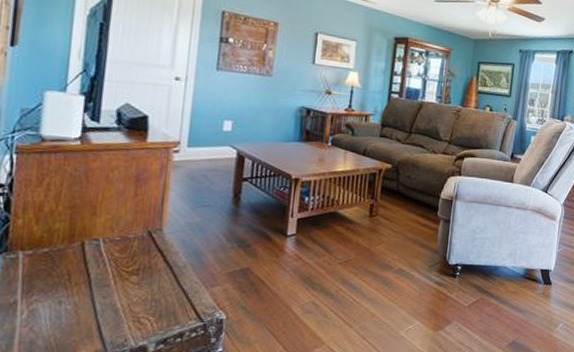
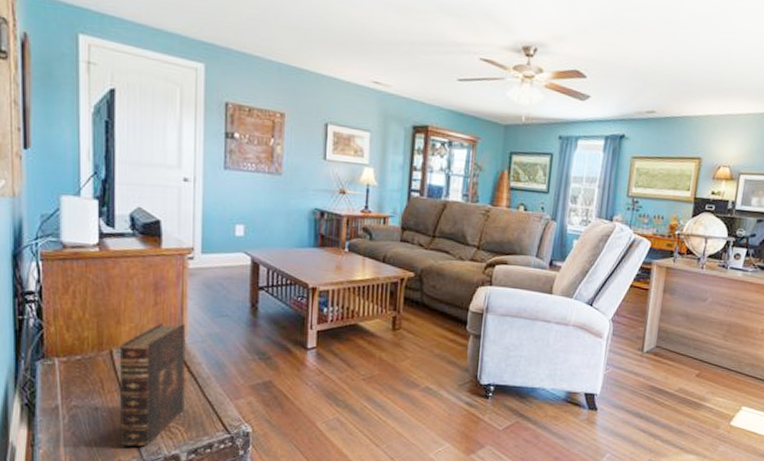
bible: none [83,213,166,340] -> present [119,323,186,447]

